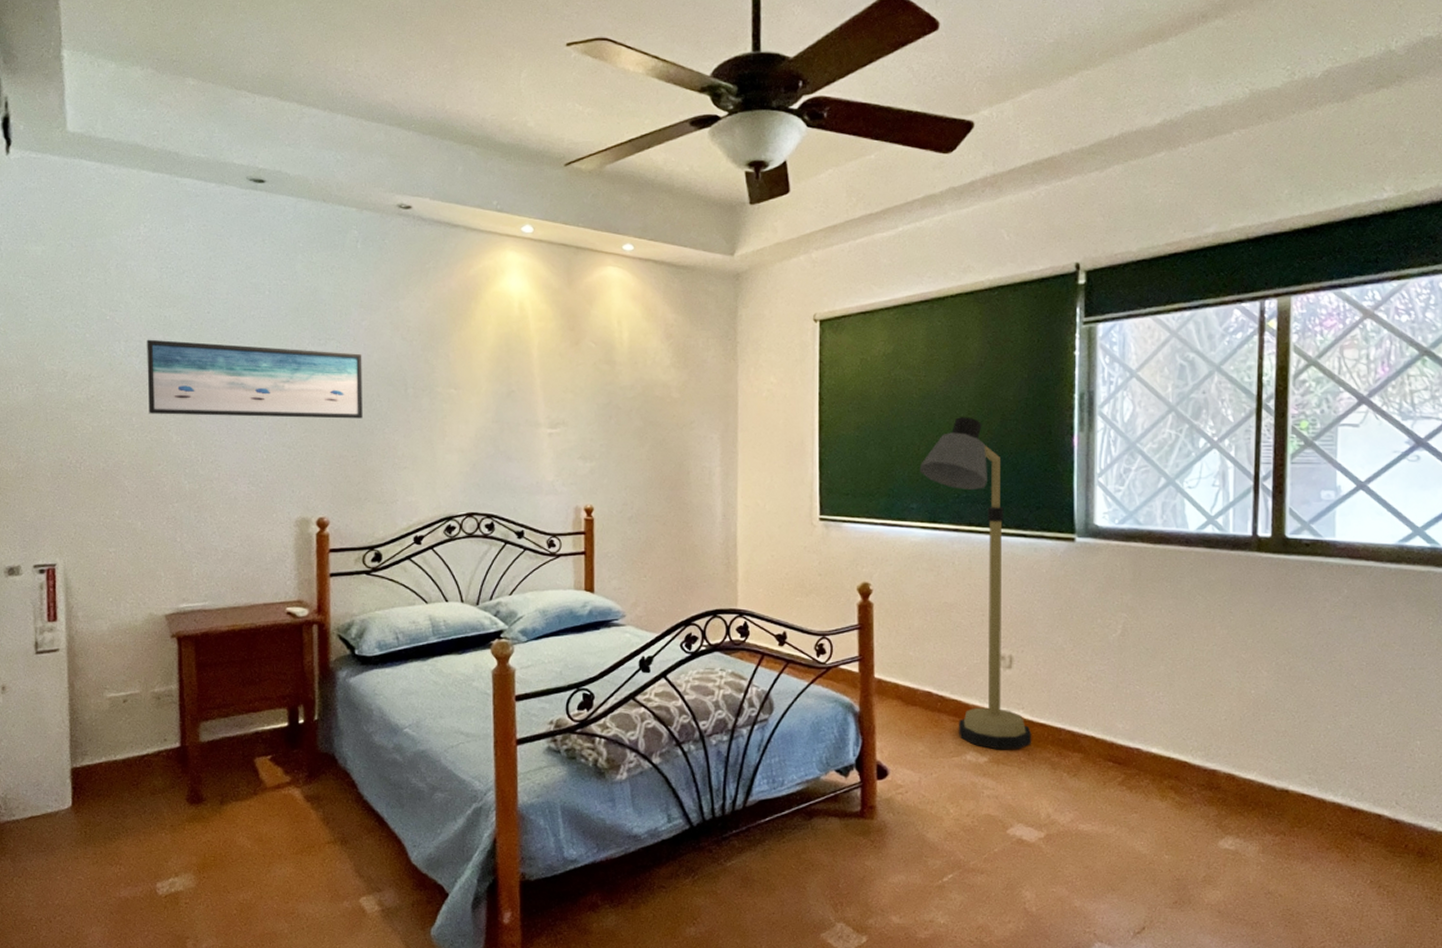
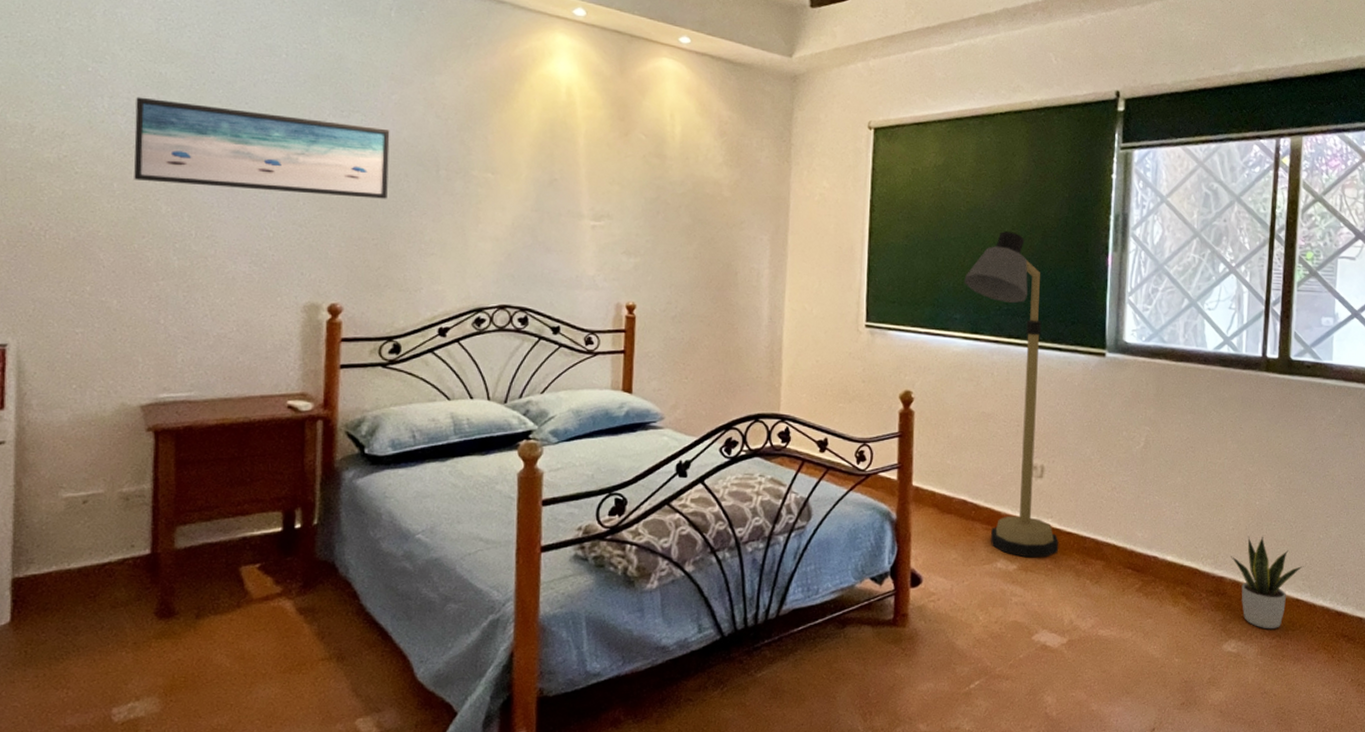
potted plant: none [1223,725,1310,826] -> present [1230,535,1304,630]

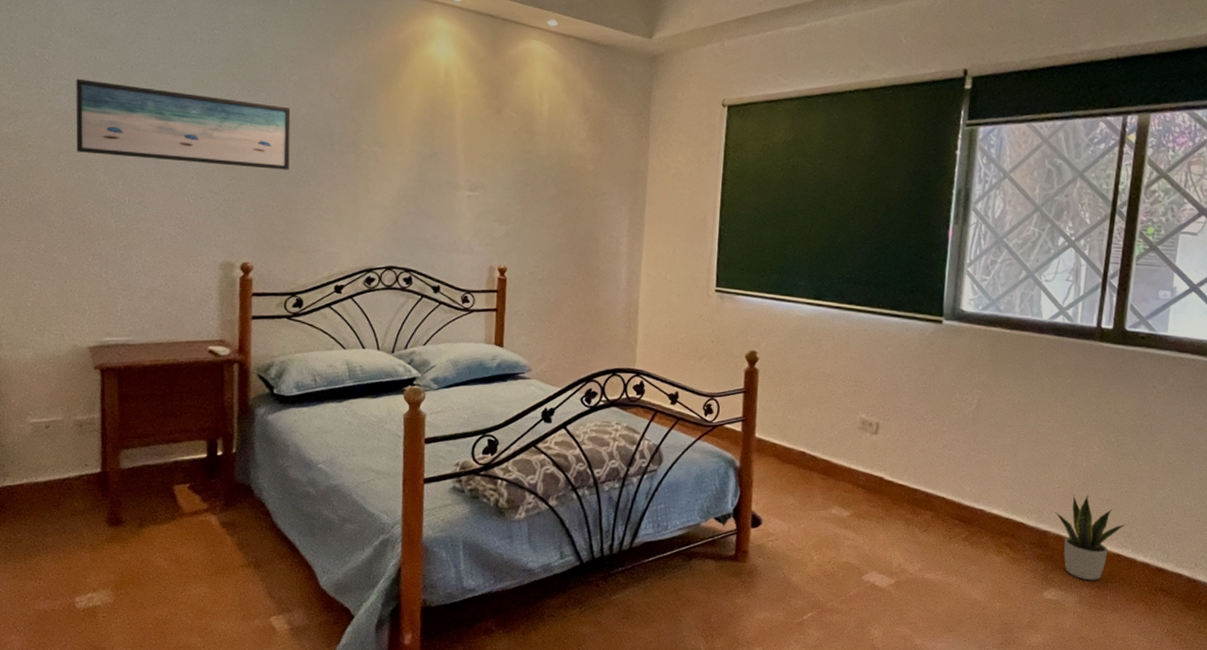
floor lamp: present [964,231,1059,558] -> none [809,204,891,507]

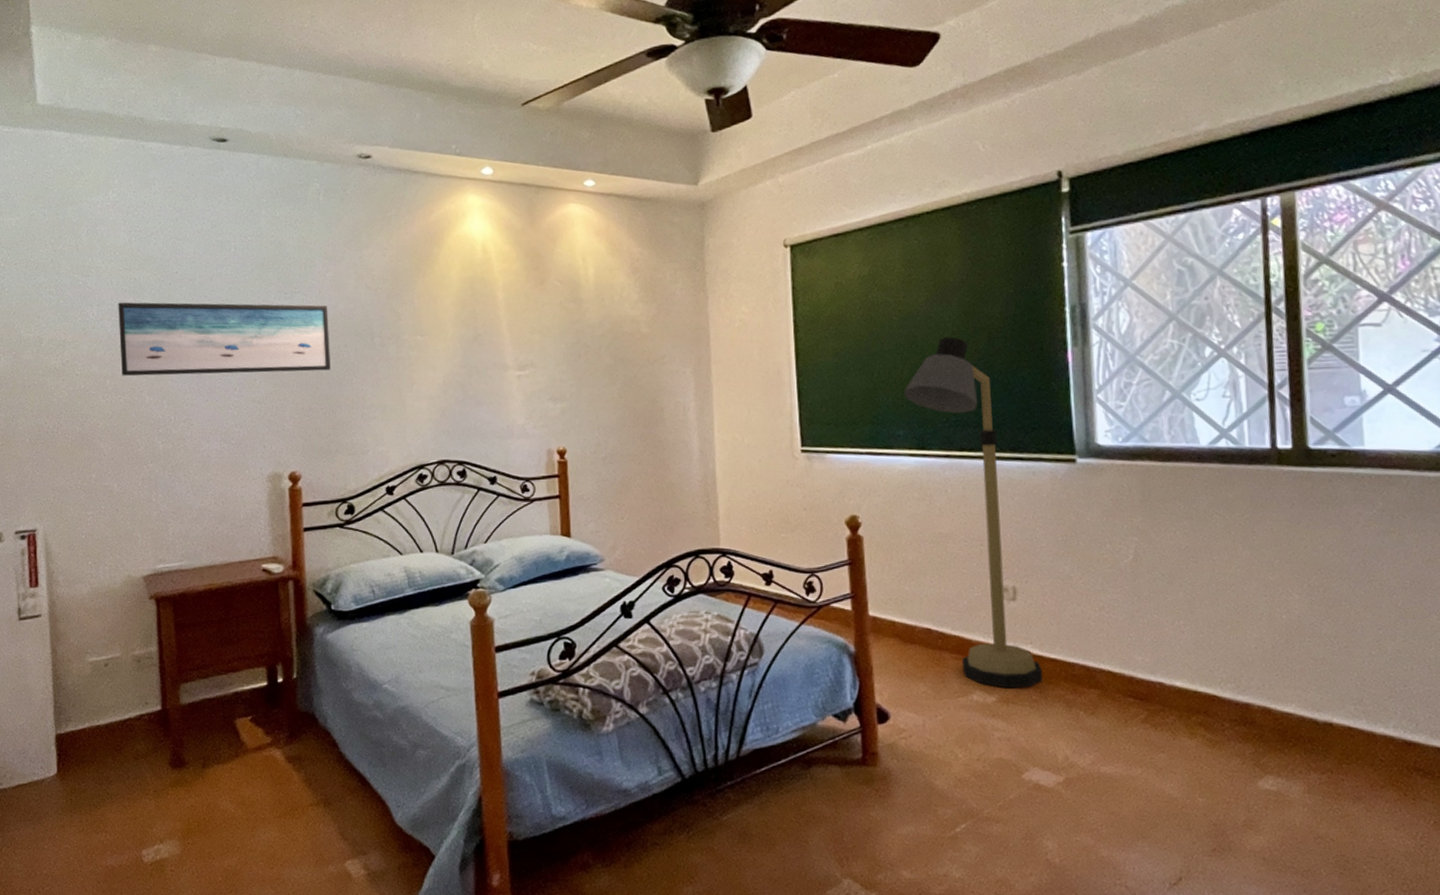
floor lamp: none [809,204,891,507] -> present [904,337,1044,689]
potted plant: present [1054,494,1127,581] -> none [1255,653,1354,763]

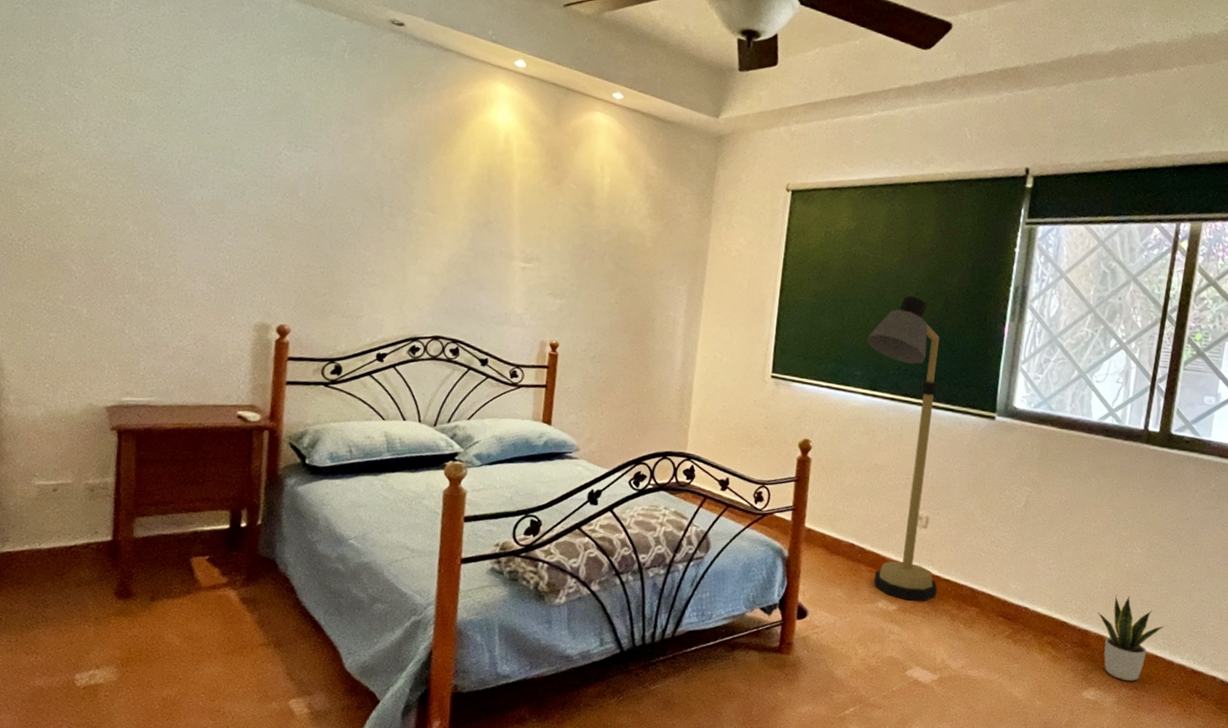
wall art: present [118,302,331,376] -> none [104,121,340,231]
potted plant: none [1255,653,1354,763] -> present [1096,594,1166,682]

